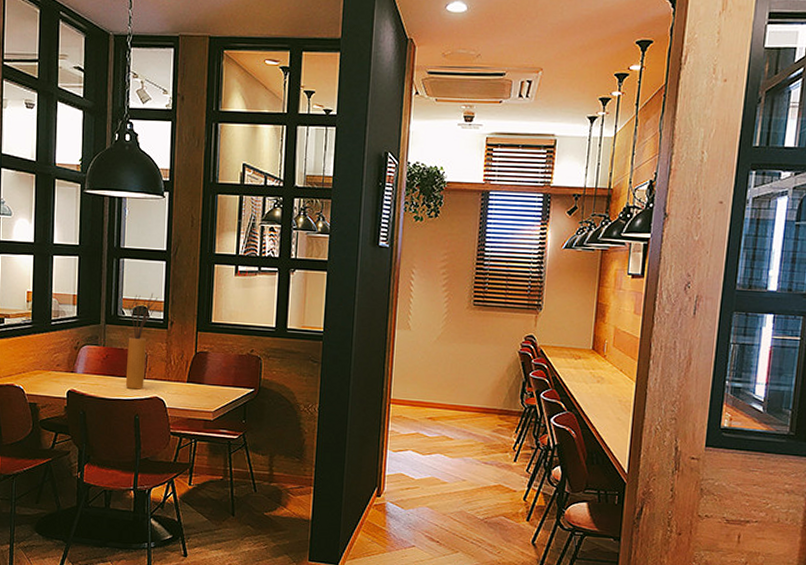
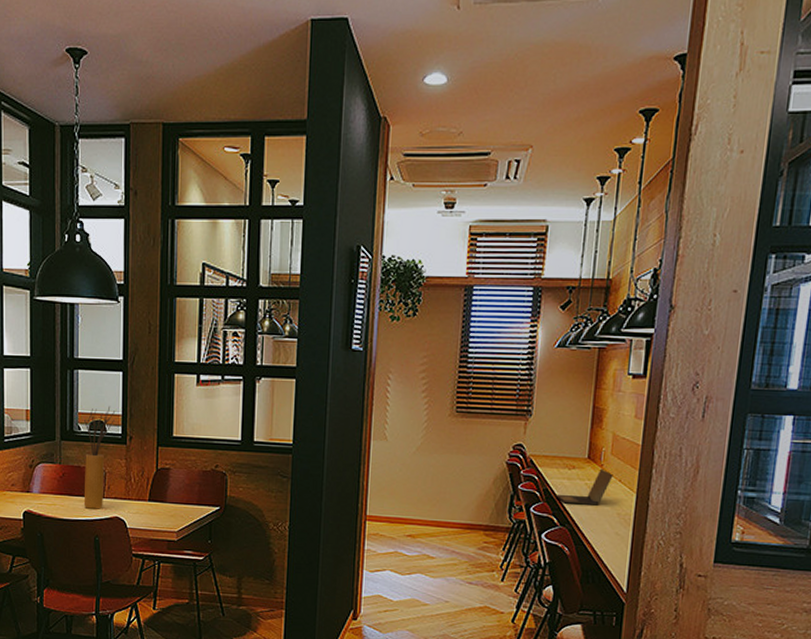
laptop: none [563,359,615,393] -> present [555,468,613,506]

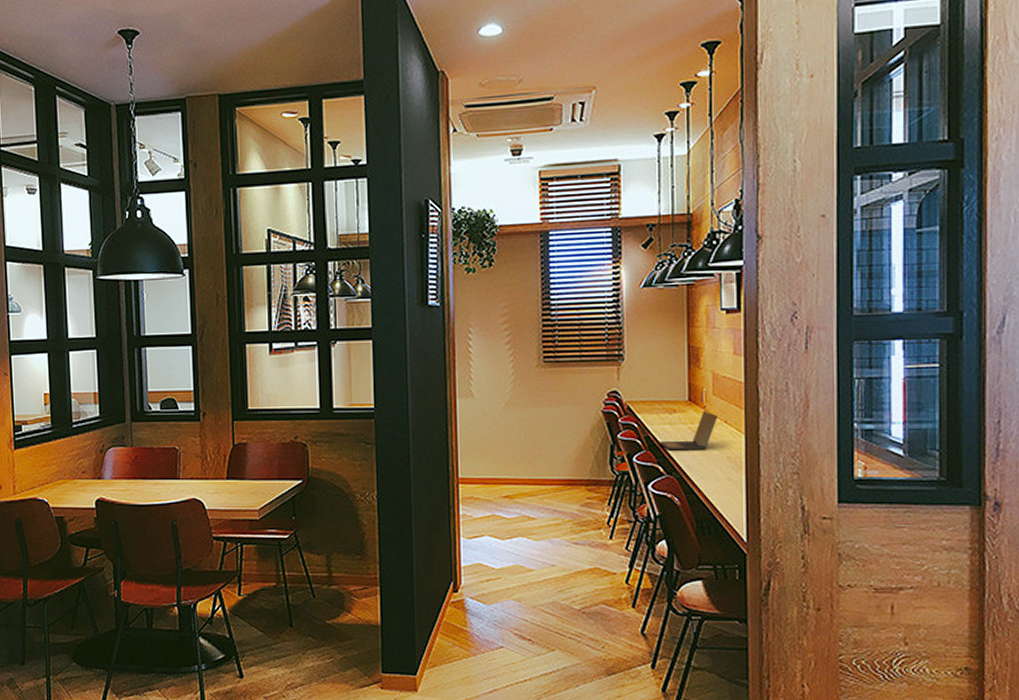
vase: present [83,407,116,509] -> none [155,383,187,492]

